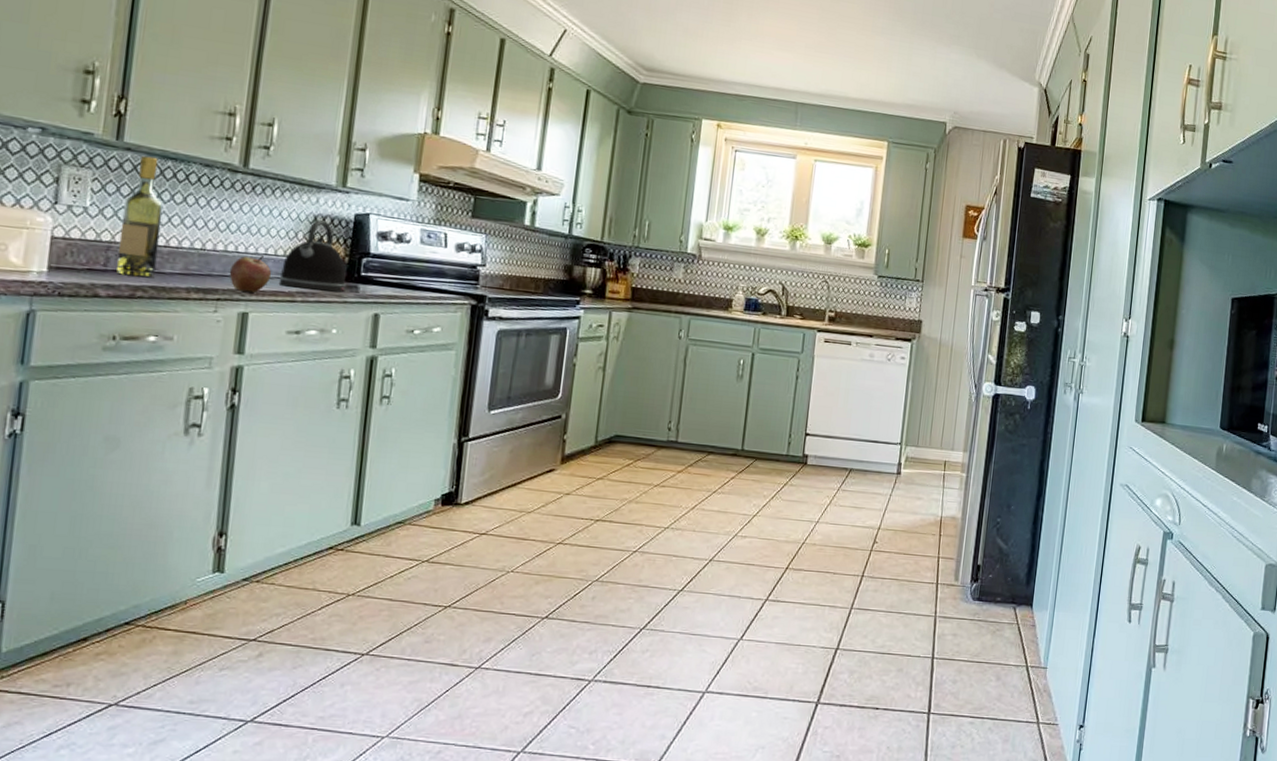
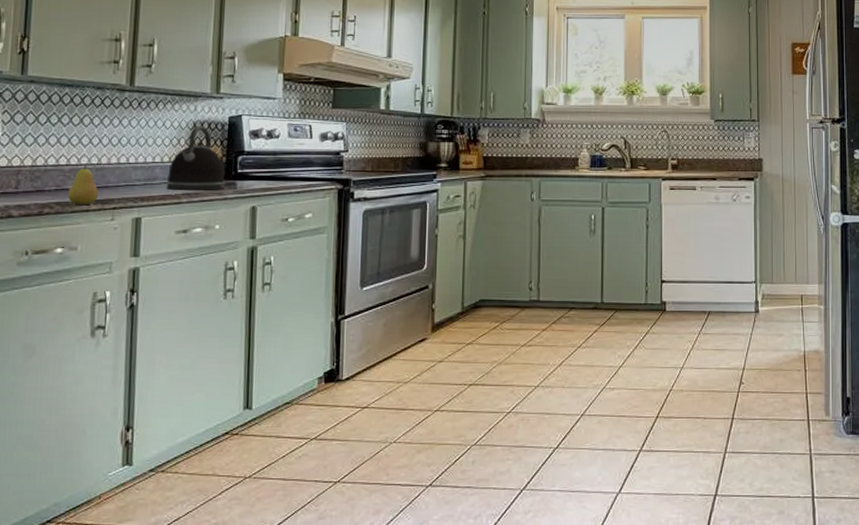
bottle: present [117,155,164,278] -> none [26,86,64,195]
fruit: none [165,247,201,293] -> present [68,164,99,206]
fruit: present [229,255,272,293] -> none [122,163,160,199]

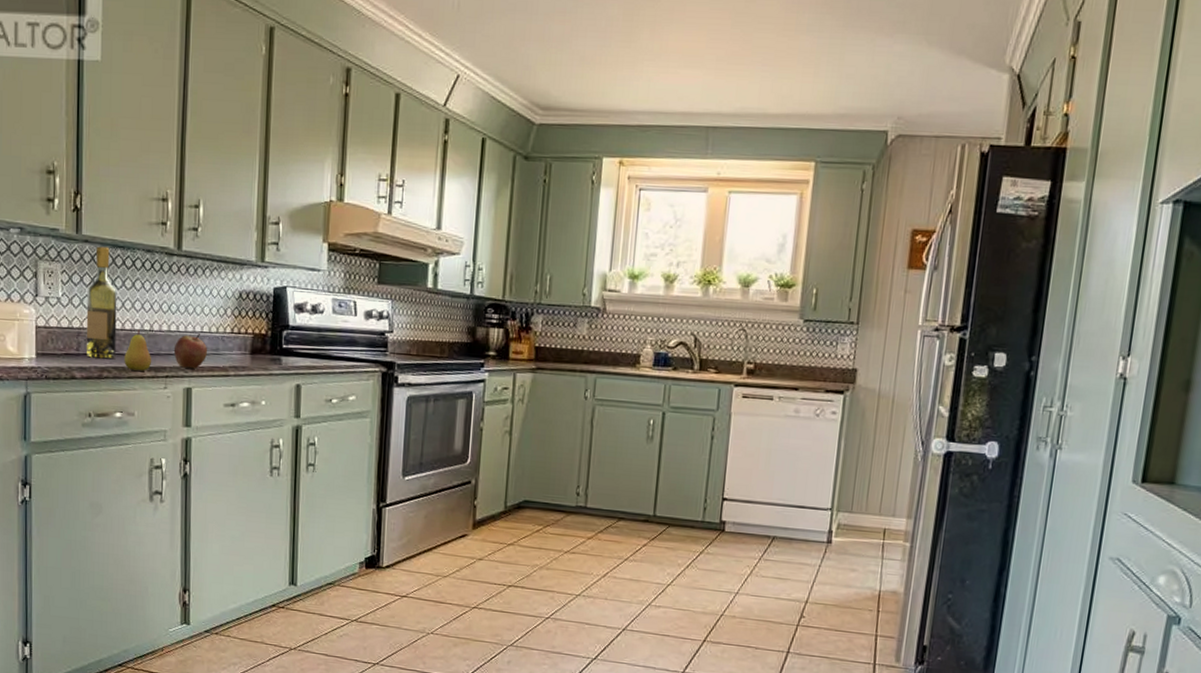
bottle: none [26,86,64,195] -> present [86,246,117,360]
fruit: none [122,163,160,199] -> present [173,332,208,369]
kettle: present [166,125,225,190] -> none [214,295,271,365]

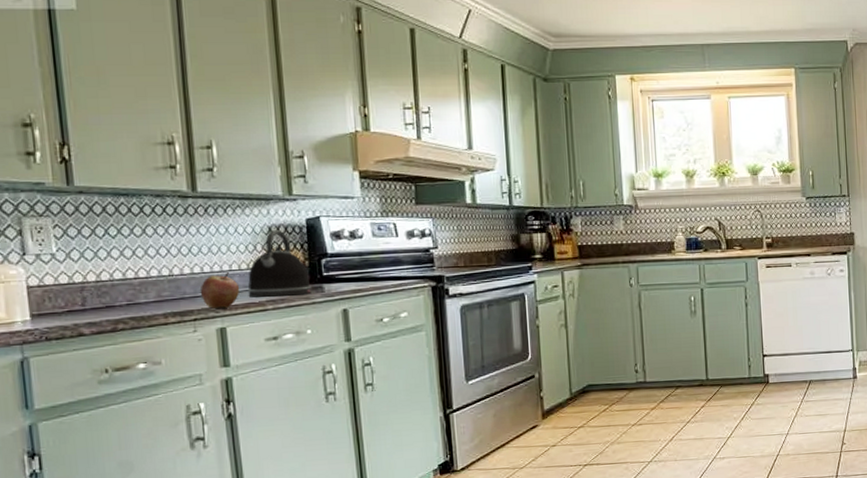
bottle: present [86,246,117,360] -> none [87,196,131,312]
fruit: present [124,329,152,372] -> none [141,276,176,319]
kettle: none [214,295,271,365] -> present [247,229,312,298]

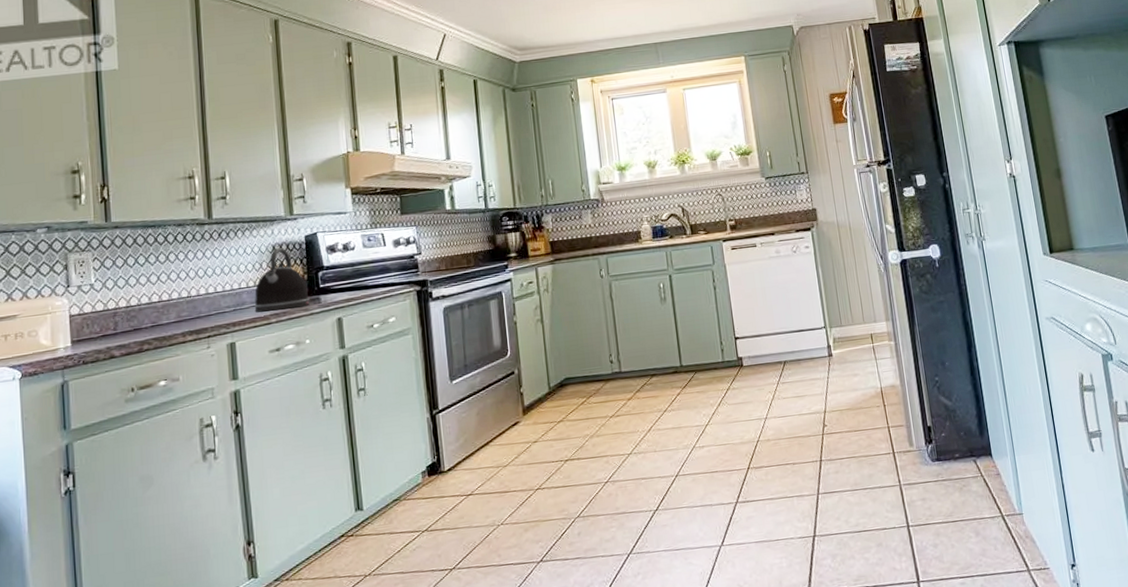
fruit: present [200,271,240,309] -> none [213,289,248,325]

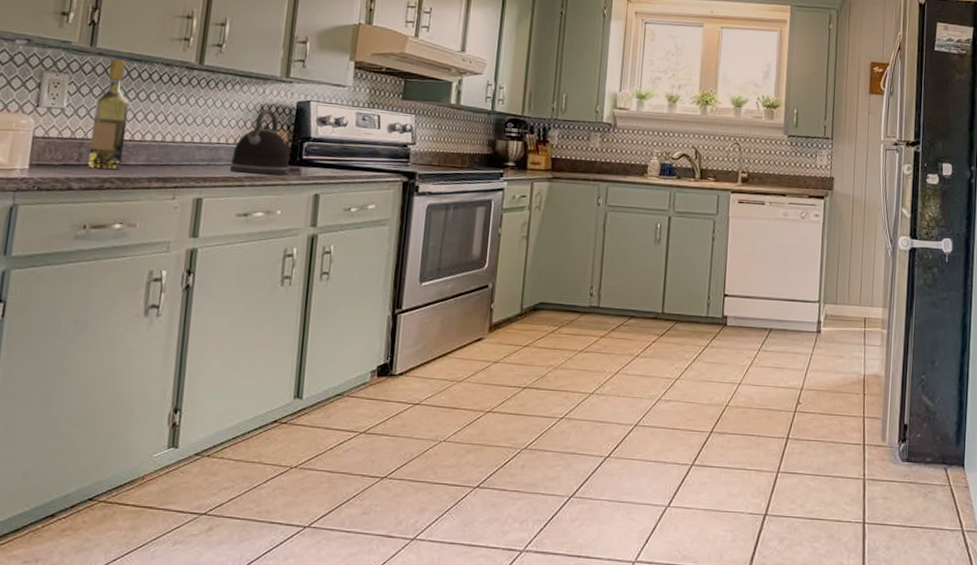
bottle: none [120,228,155,335] -> present [88,59,130,170]

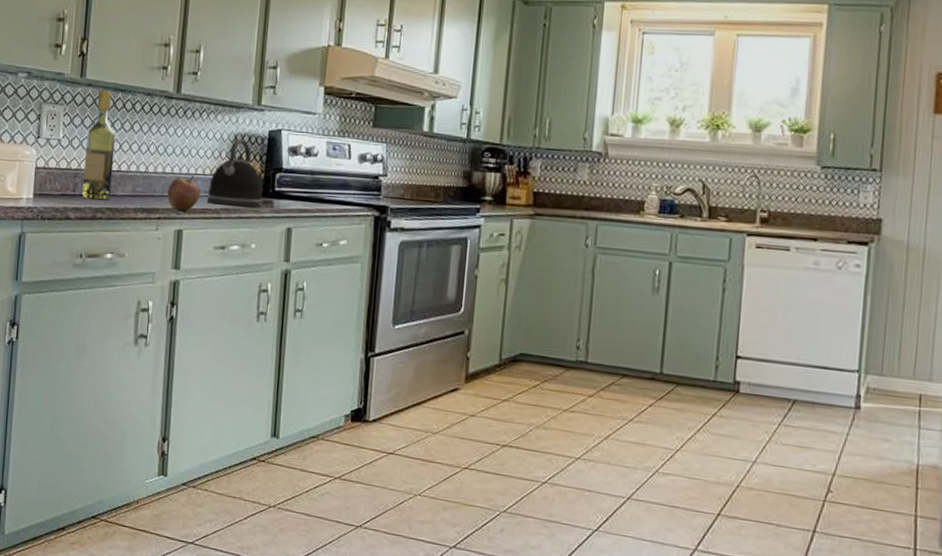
fruit: none [185,144,223,179] -> present [167,174,201,211]

